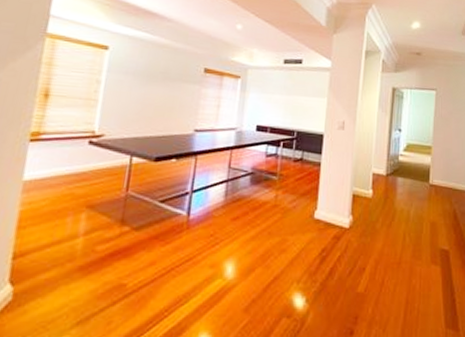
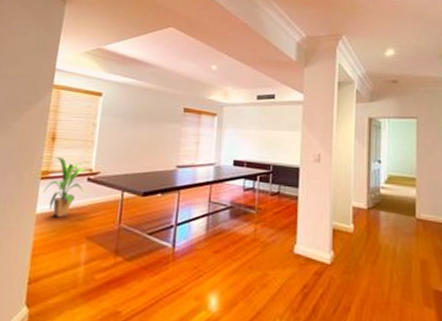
house plant: none [32,116,91,185] -> present [43,156,89,218]

